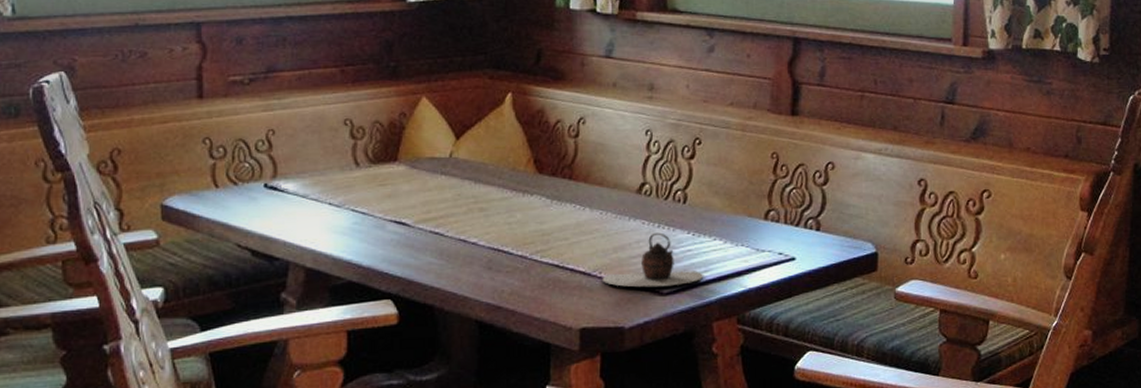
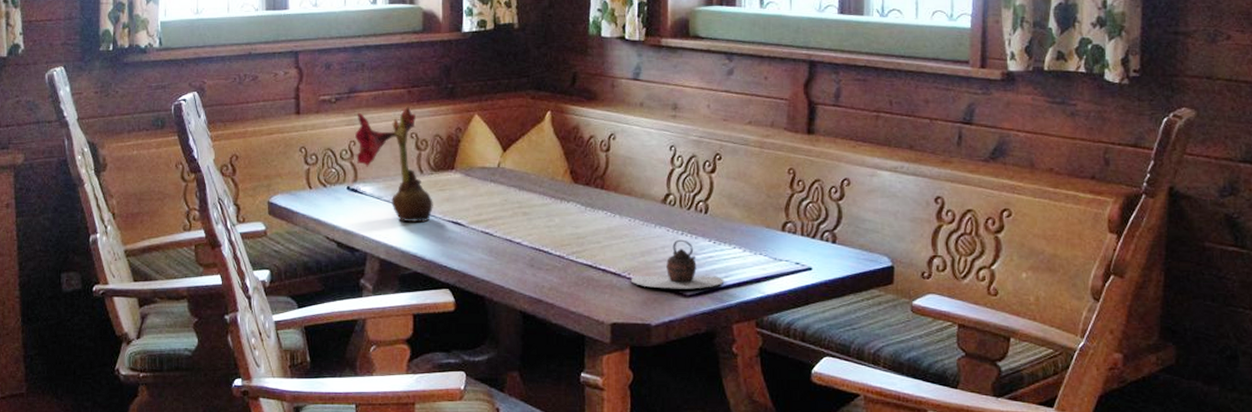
flower: none [273,88,372,223] -> present [354,106,433,222]

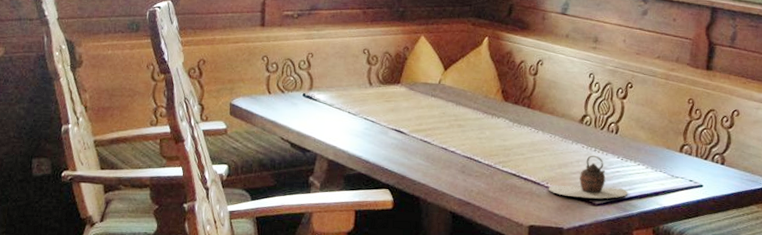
flower: present [354,106,433,222] -> none [311,25,380,128]

